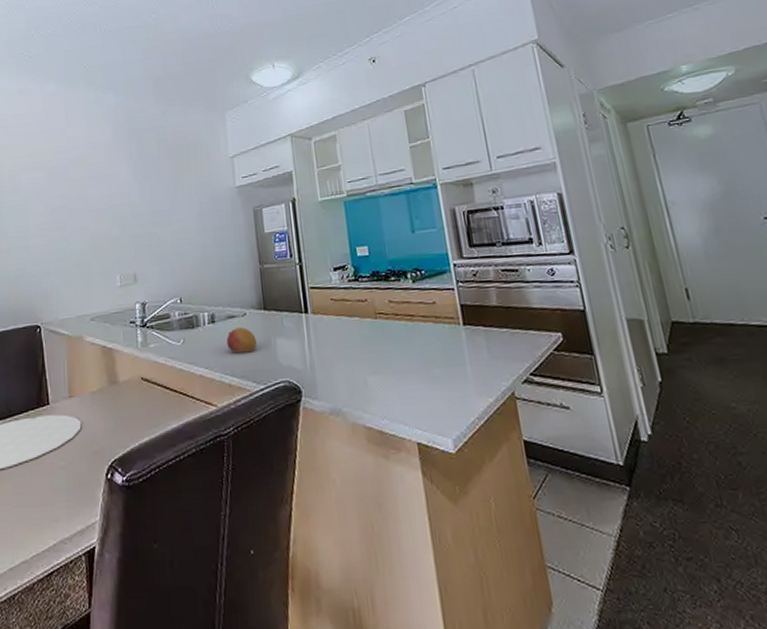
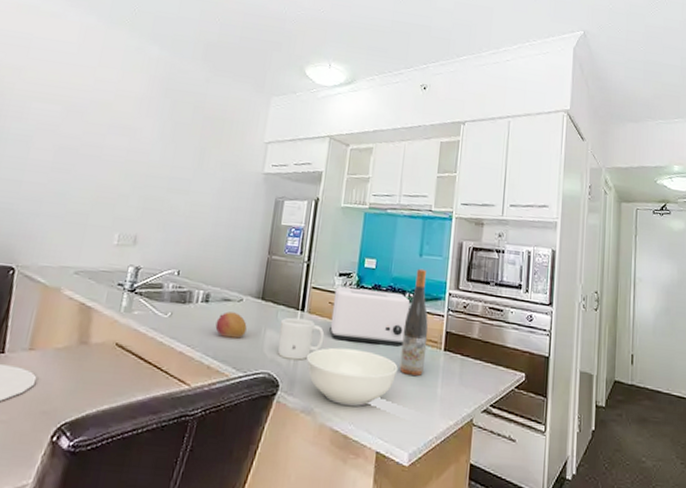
mug: none [288,320,335,364] -> present [277,317,325,360]
bowl: none [322,340,419,400] -> present [306,347,398,406]
toaster: none [333,274,418,335] -> present [329,286,411,347]
wine bottle: none [412,244,448,357] -> present [399,268,429,376]

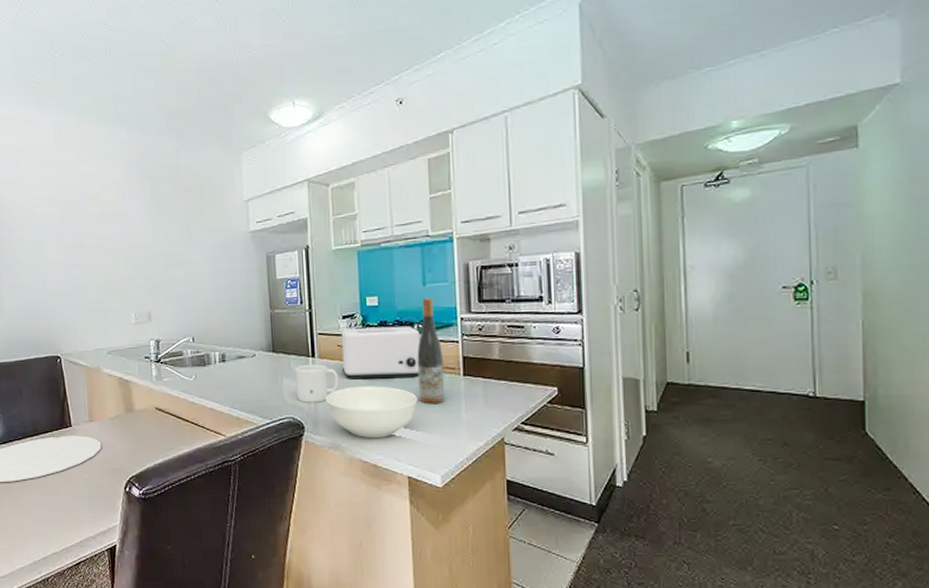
fruit: present [215,311,247,339] -> none [236,367,265,391]

